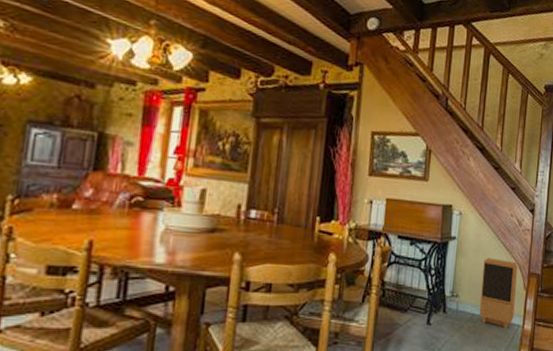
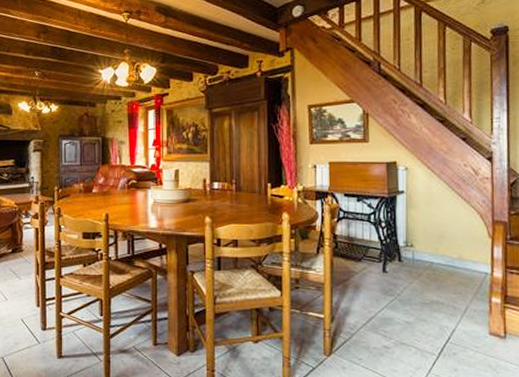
speaker: present [480,258,519,329] -> none [437,208,480,277]

